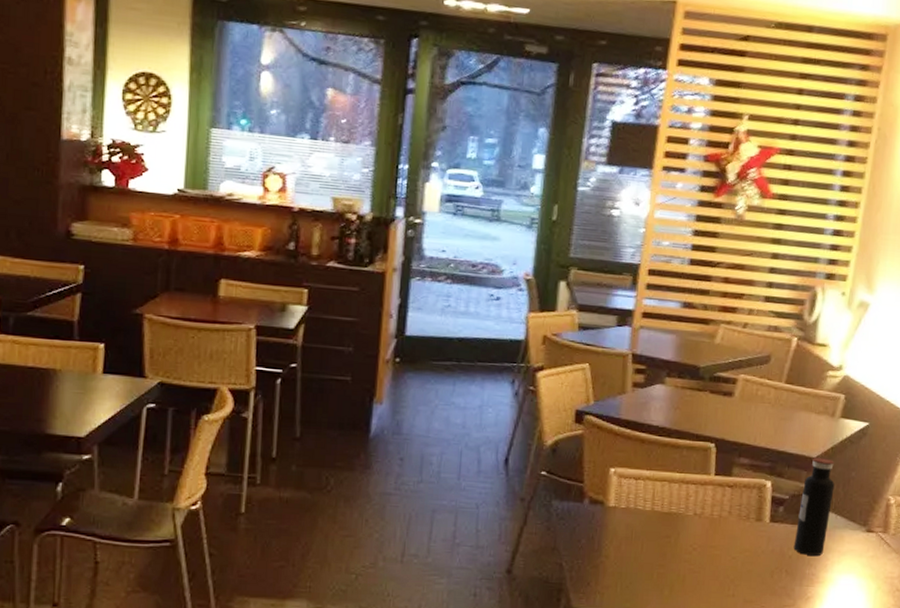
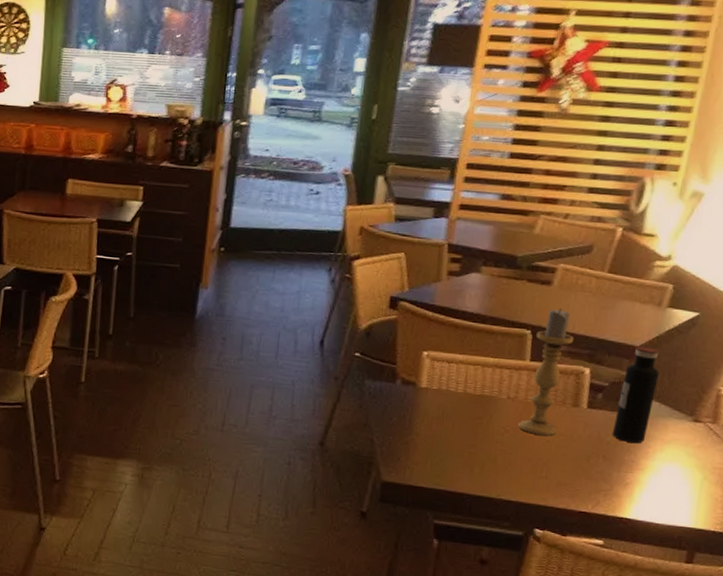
candle holder: none [705,420,756,552] -> present [518,309,574,436]

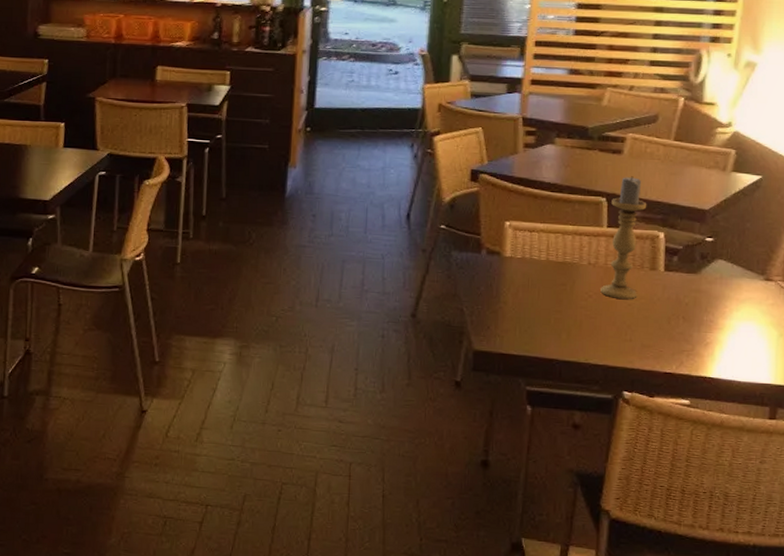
water bottle: present [612,346,659,443] -> none [689,210,729,303]

